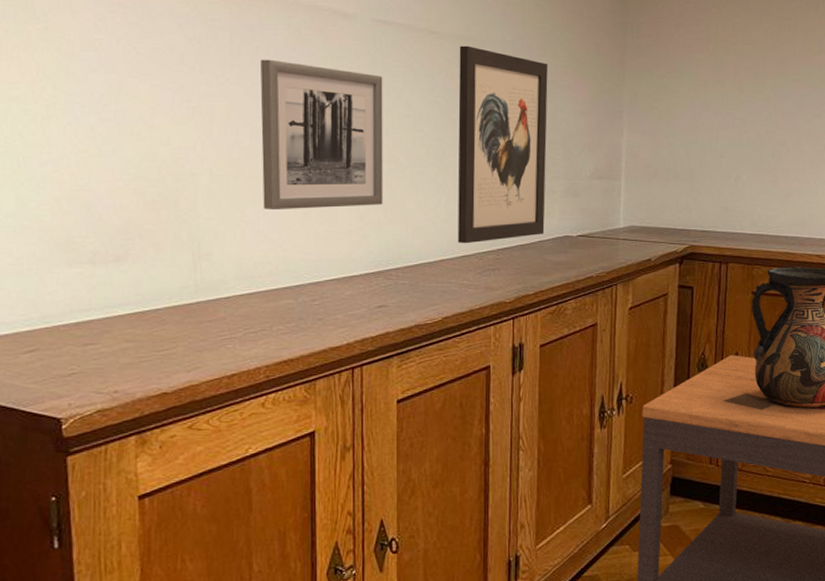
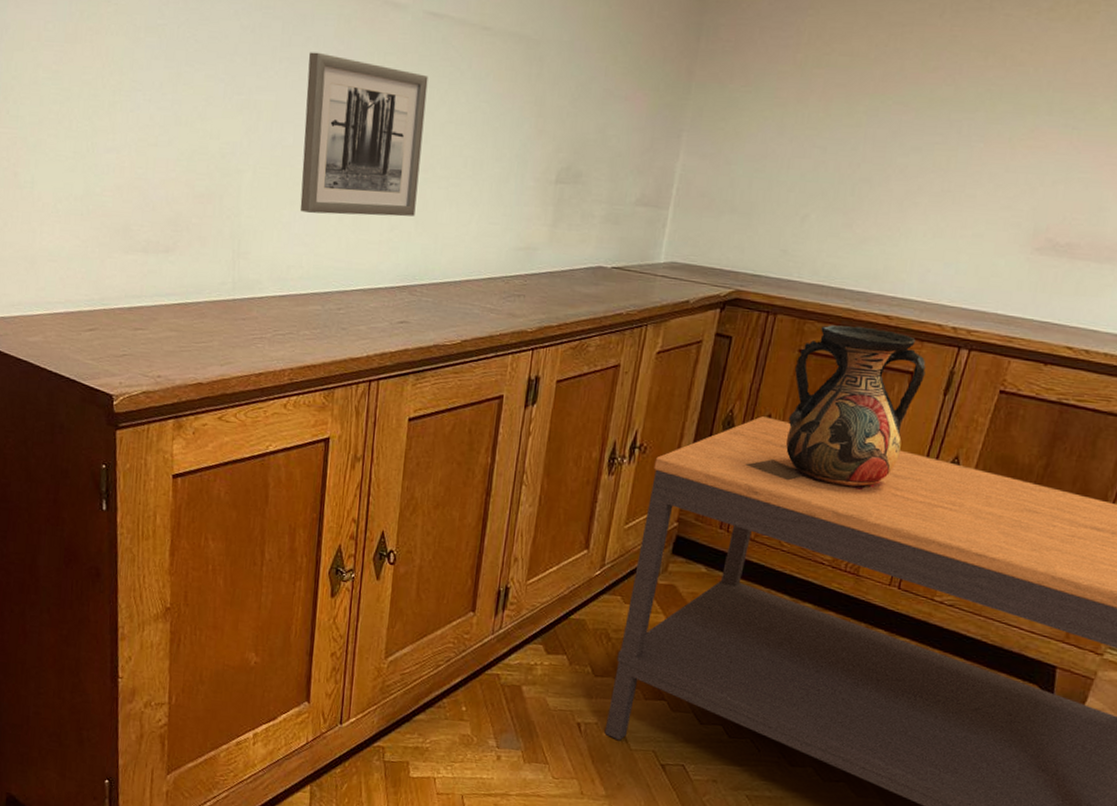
wall art: present [457,45,548,244] -> none [485,44,605,266]

